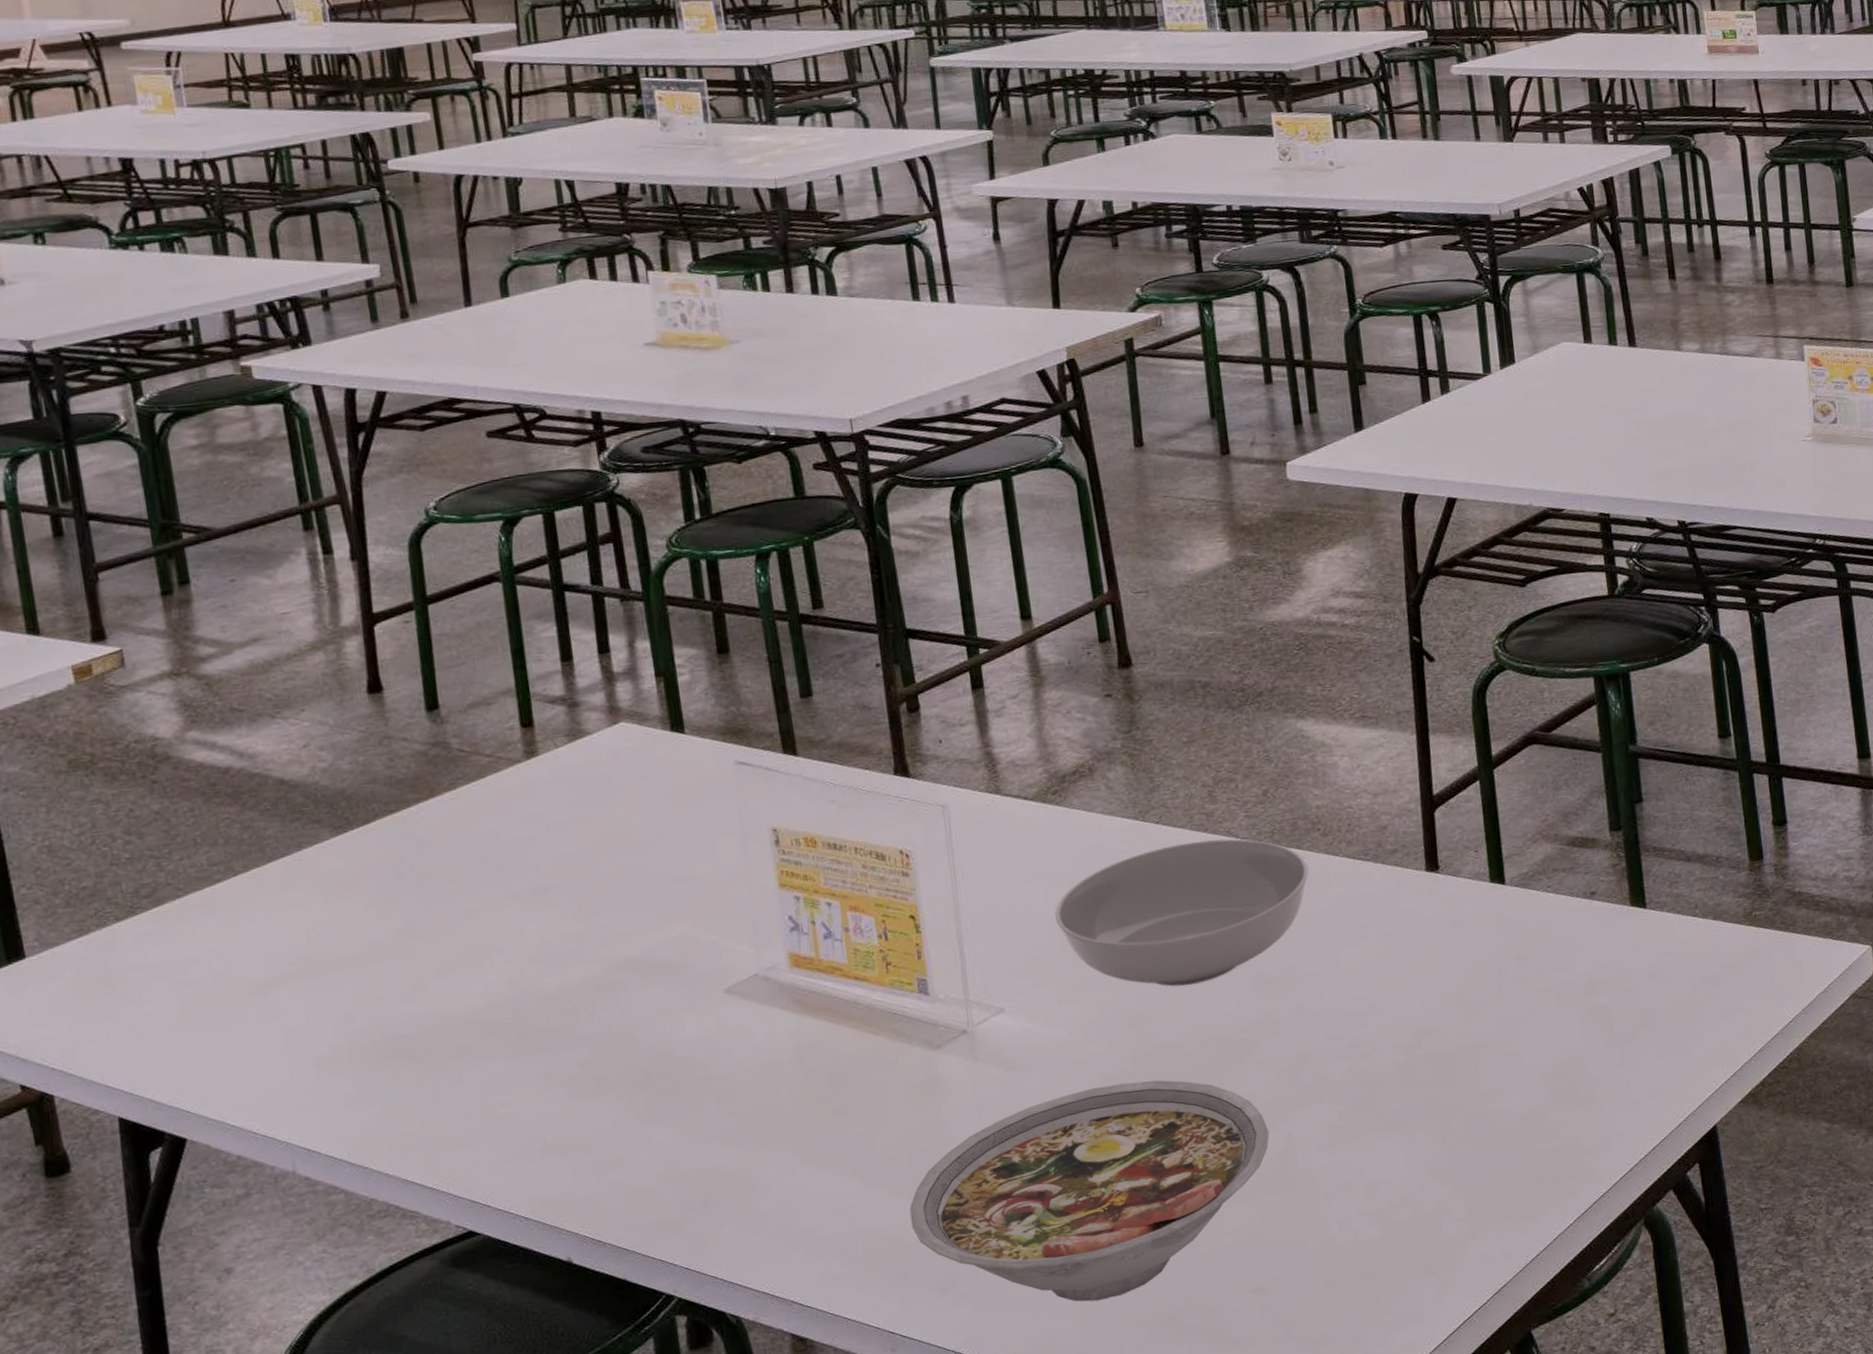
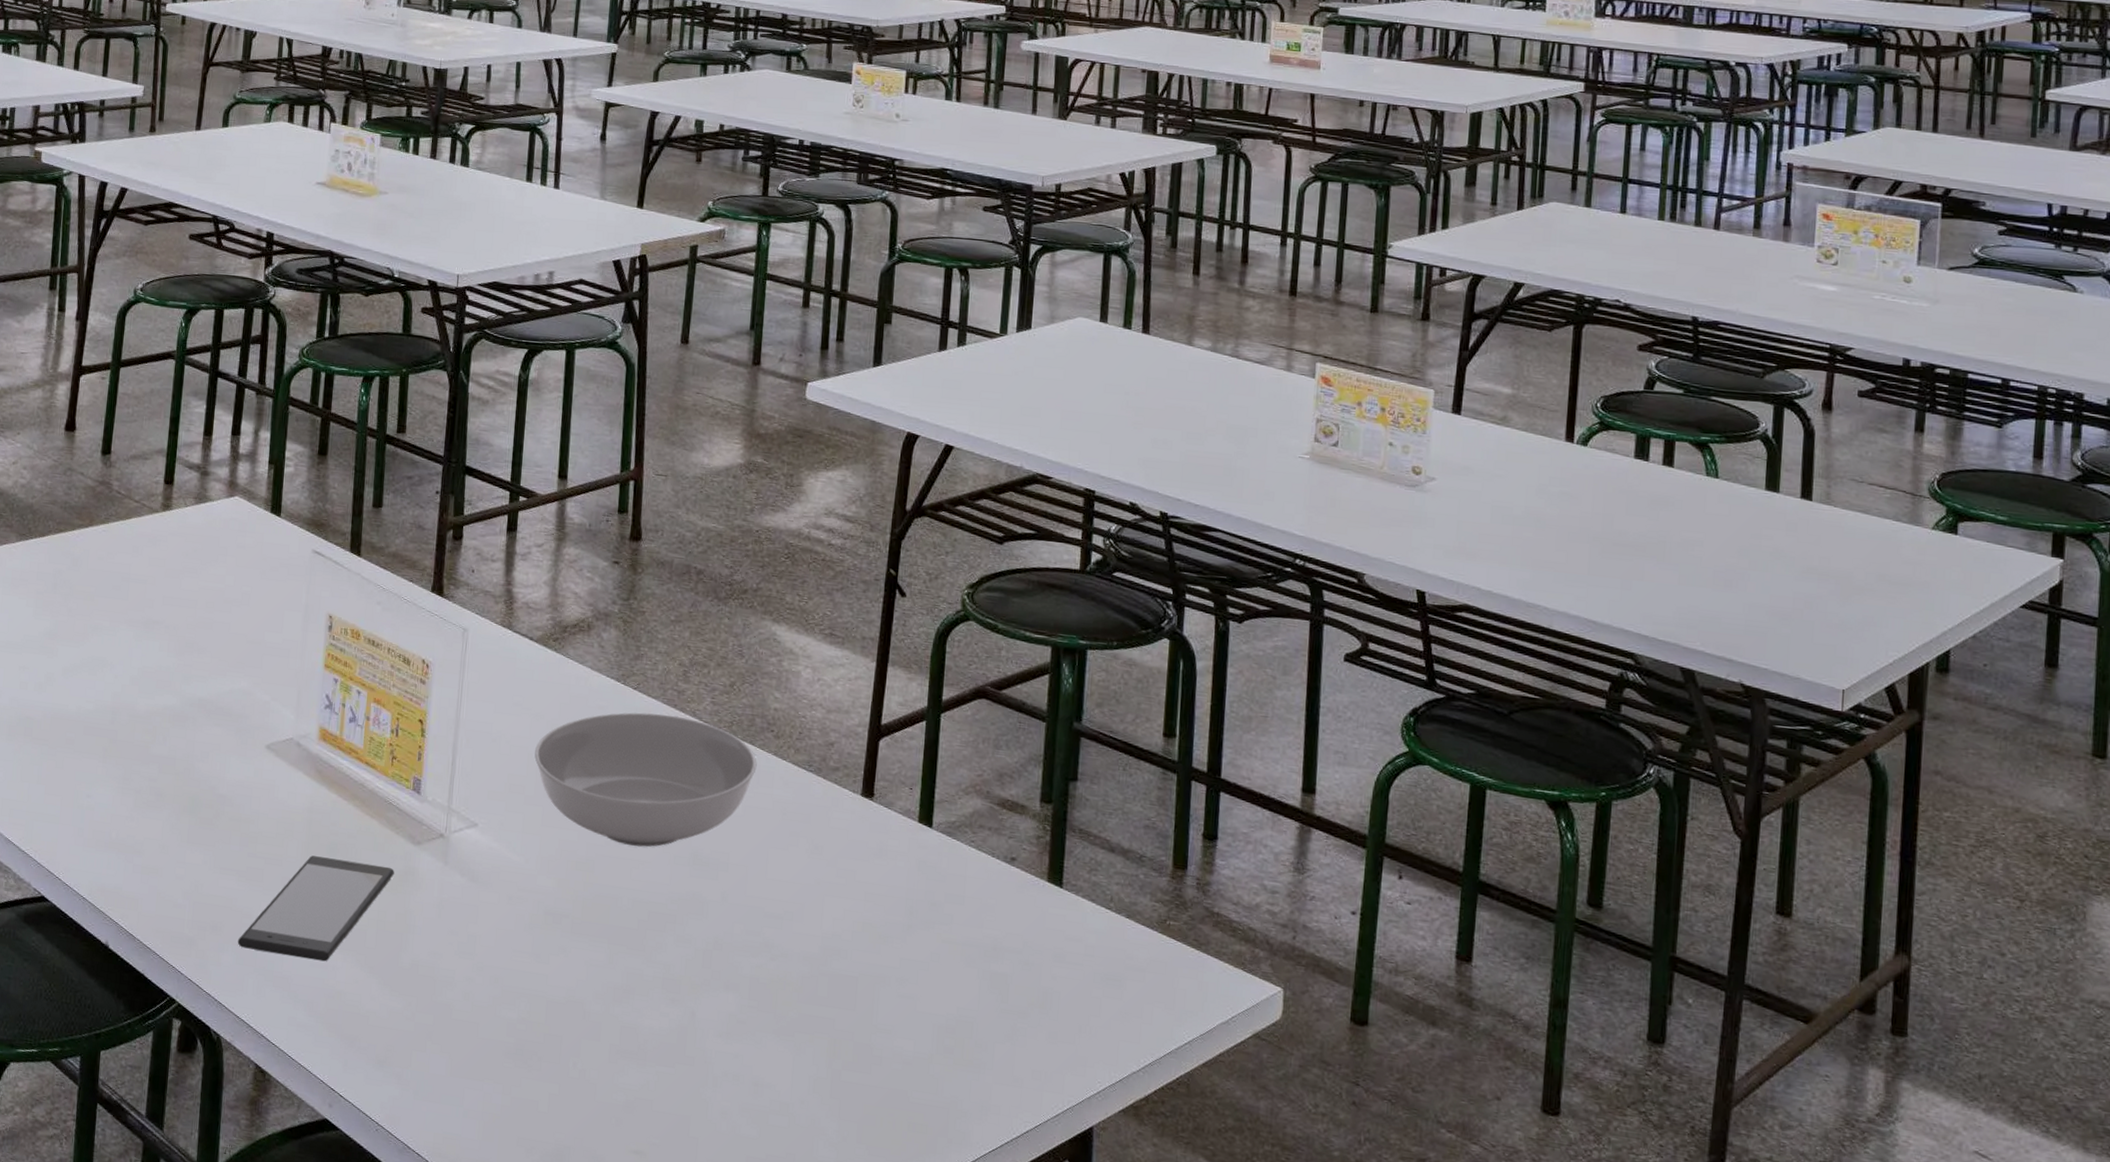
smartphone: none [738,1081,916,1216] -> present [237,855,394,962]
soup bowl: present [909,1080,1270,1302] -> none [366,917,677,1118]

